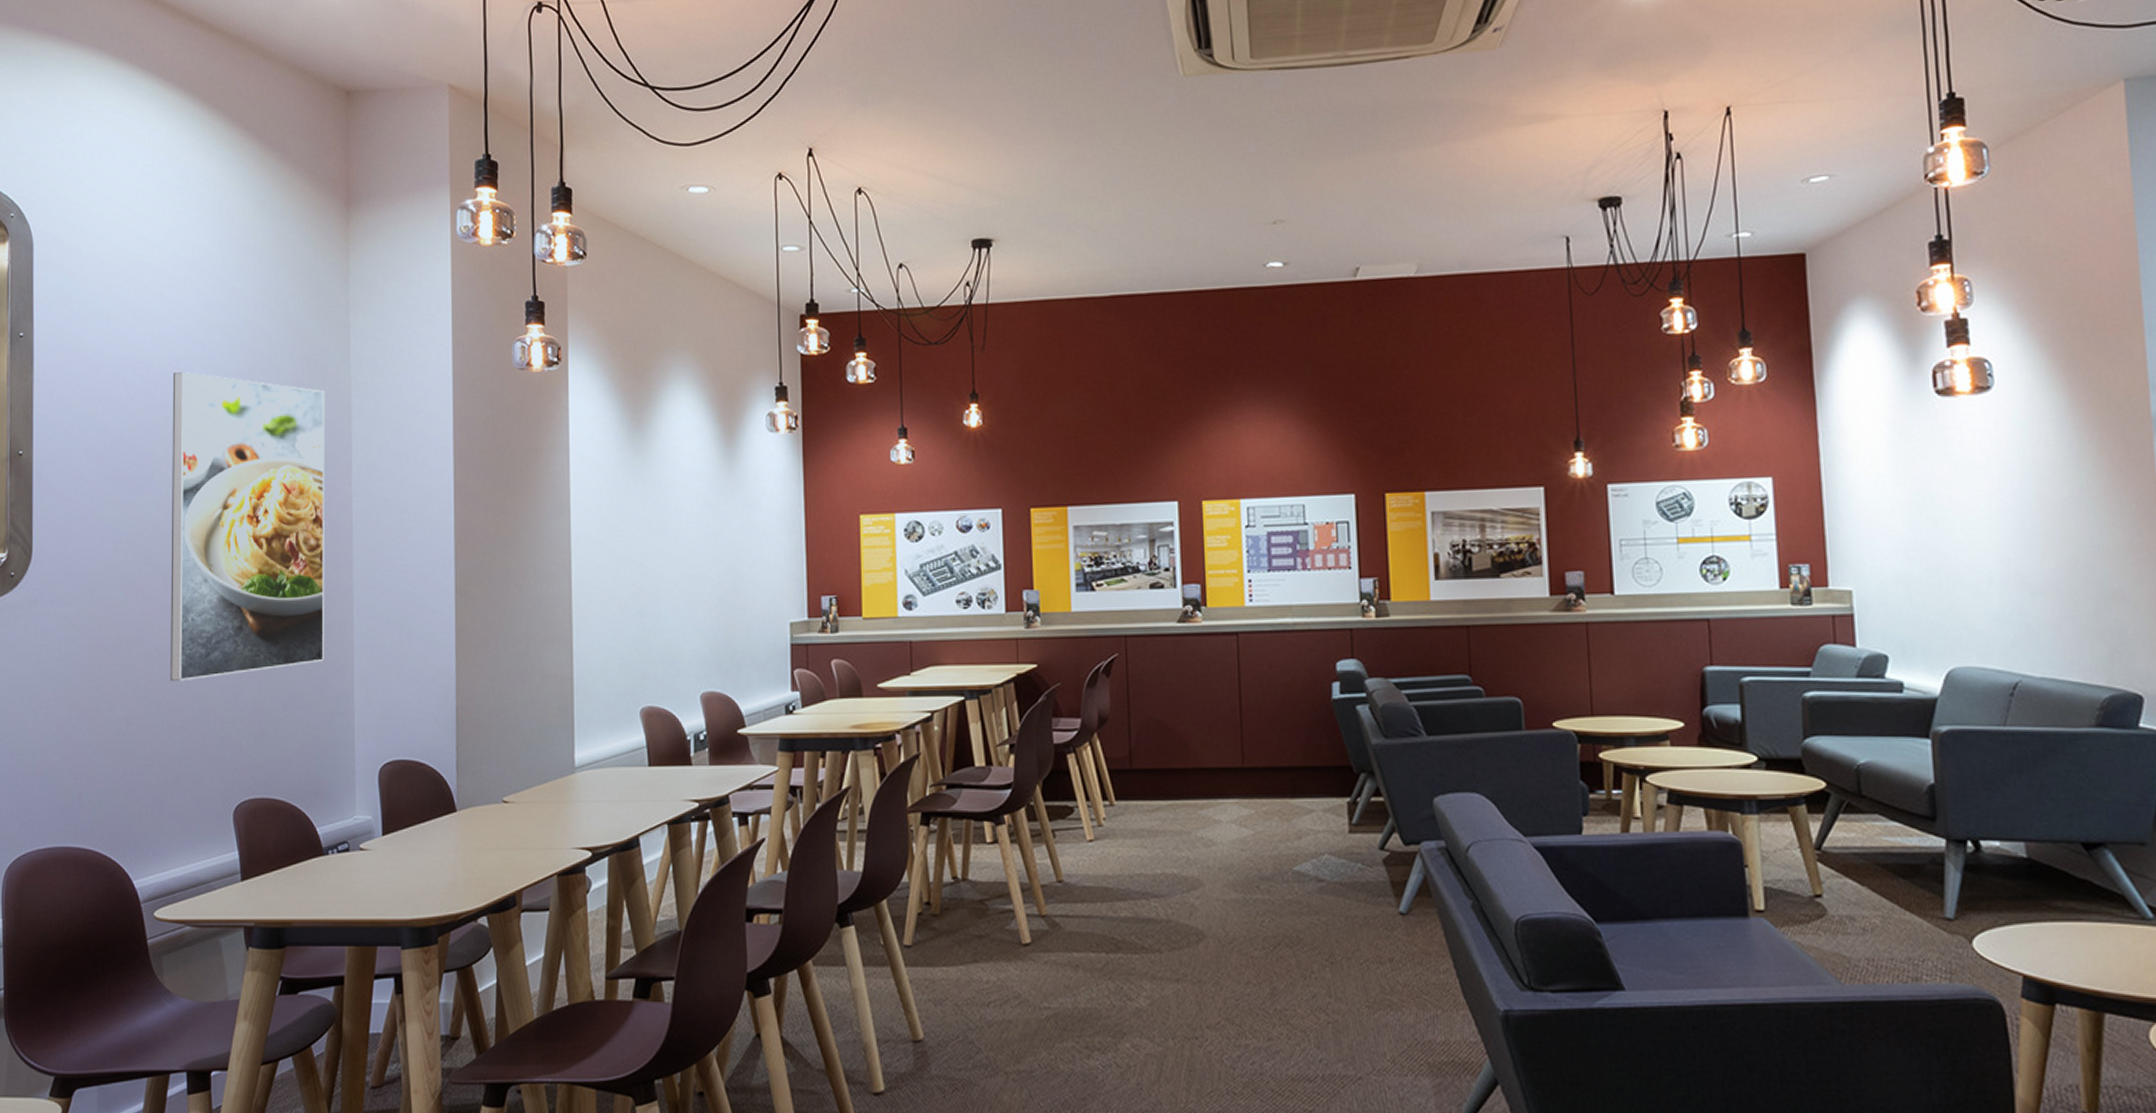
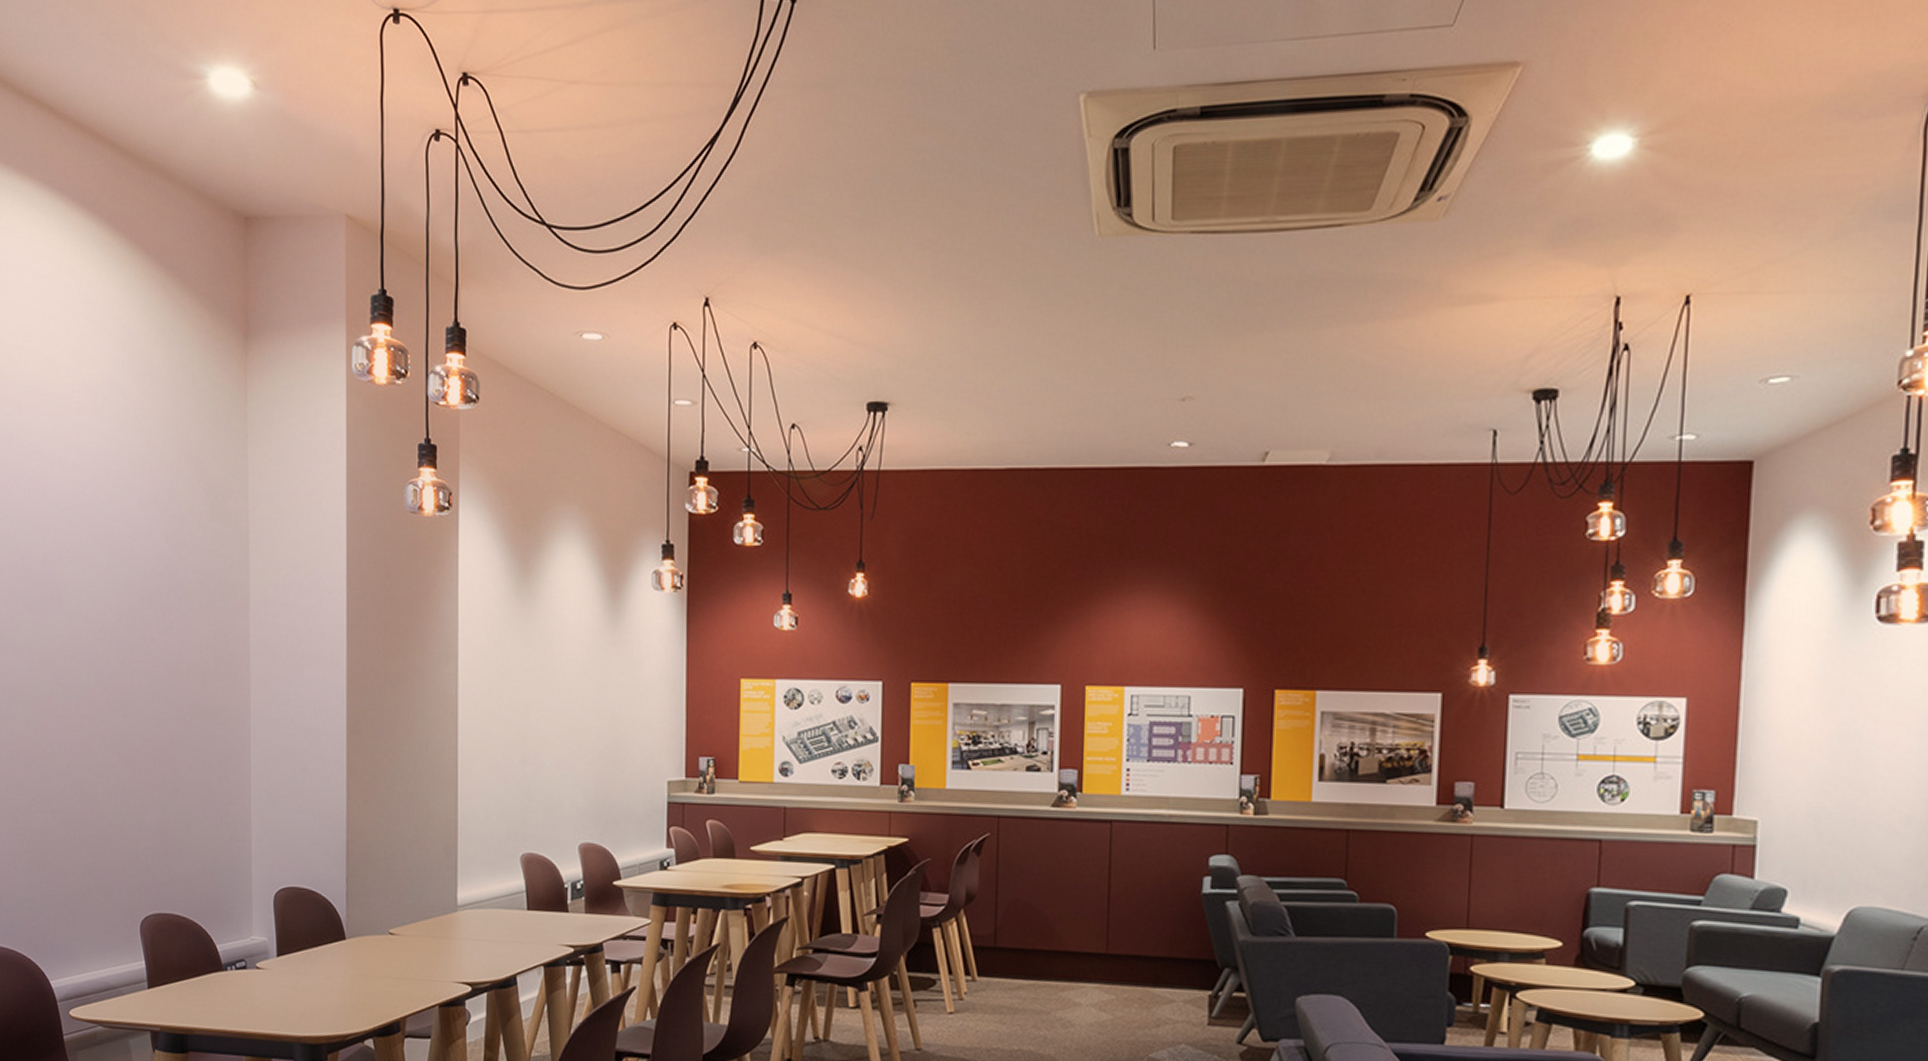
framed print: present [170,371,326,682] -> none [79,497,225,799]

